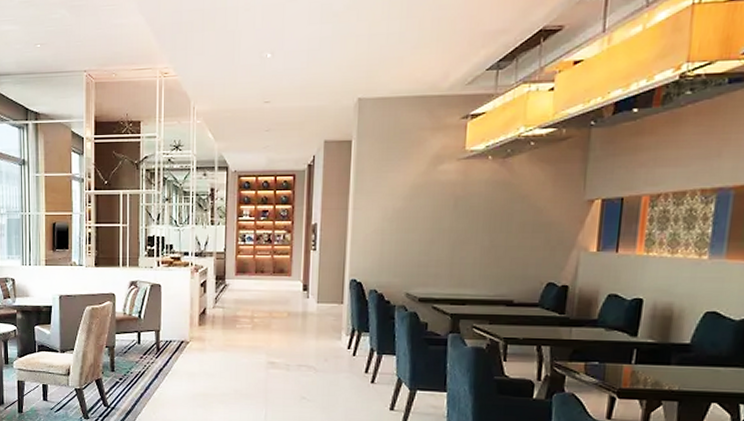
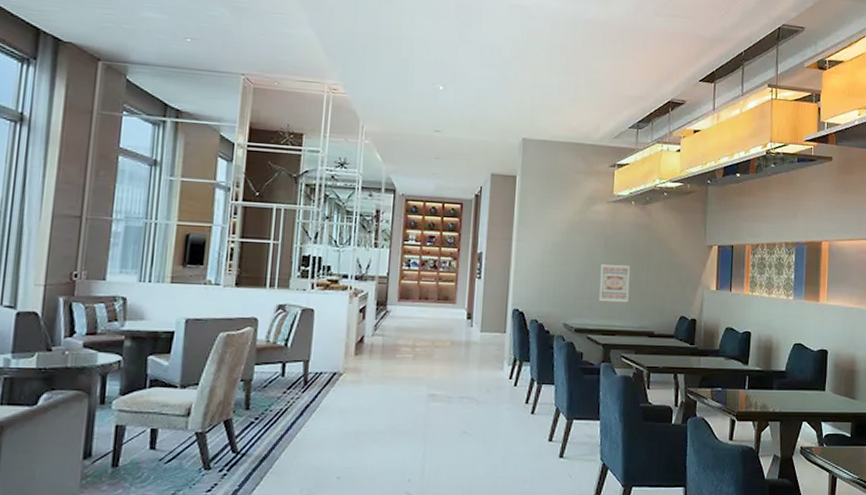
wall art: none [446,226,485,270] -> present [599,262,630,303]

